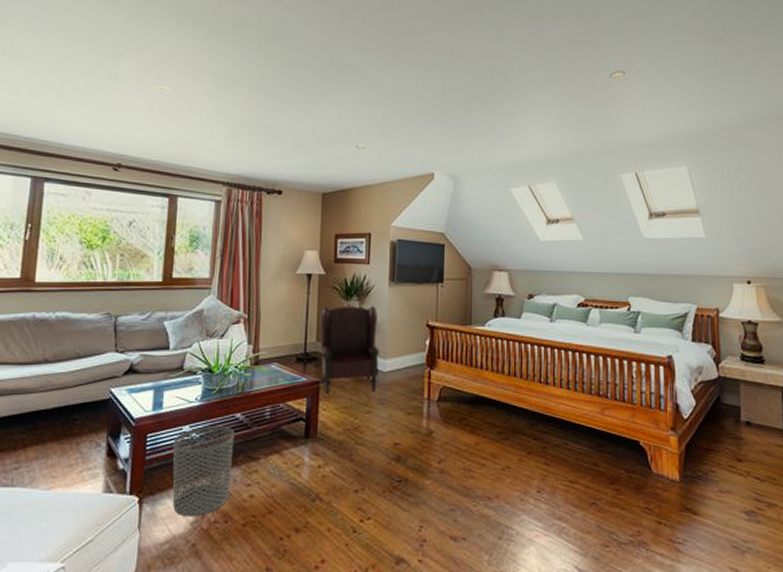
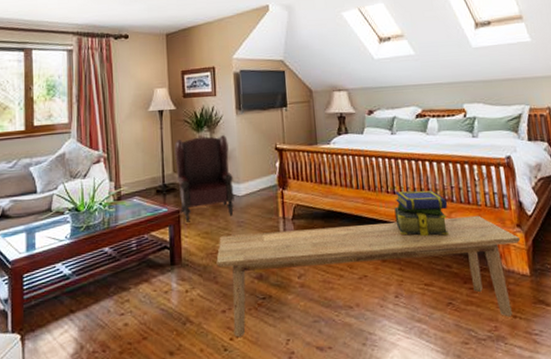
waste bin: present [172,426,235,517] -> none [48,260,105,350]
bench: none [353,412,674,523] -> present [216,215,521,337]
stack of books: none [545,382,602,432] -> present [394,190,449,237]

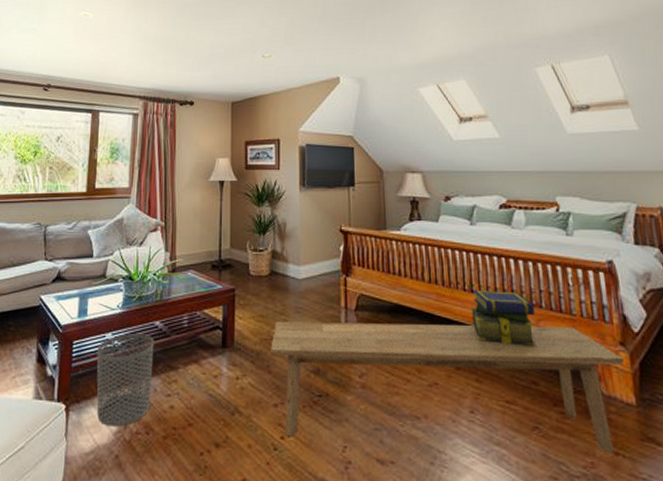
waste bin: none [48,260,105,350] -> present [96,333,154,427]
armchair: present [174,135,235,222] -> none [233,212,293,303]

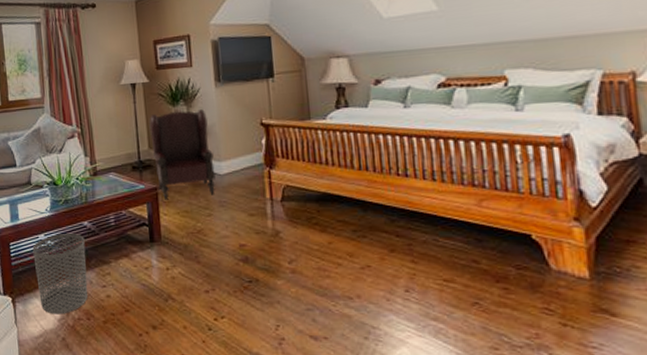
armchair: none [233,212,293,303] -> present [149,109,216,200]
bench: present [270,321,625,454] -> none [197,205,579,325]
stack of books: present [471,290,536,346] -> none [406,173,478,227]

